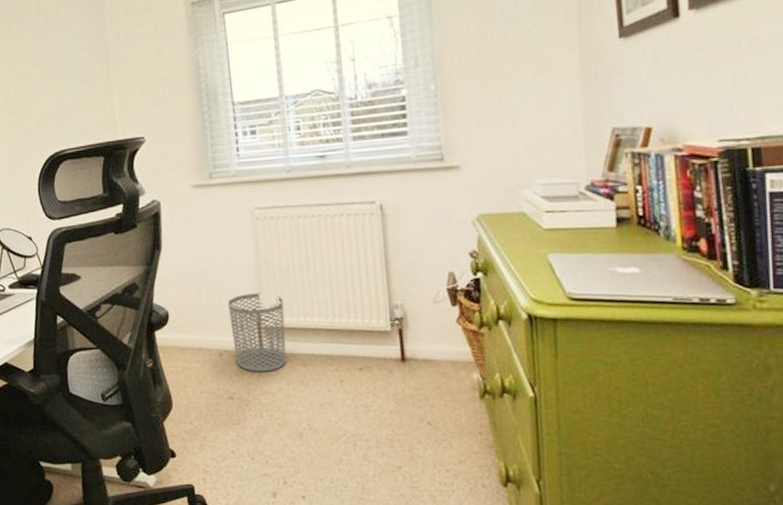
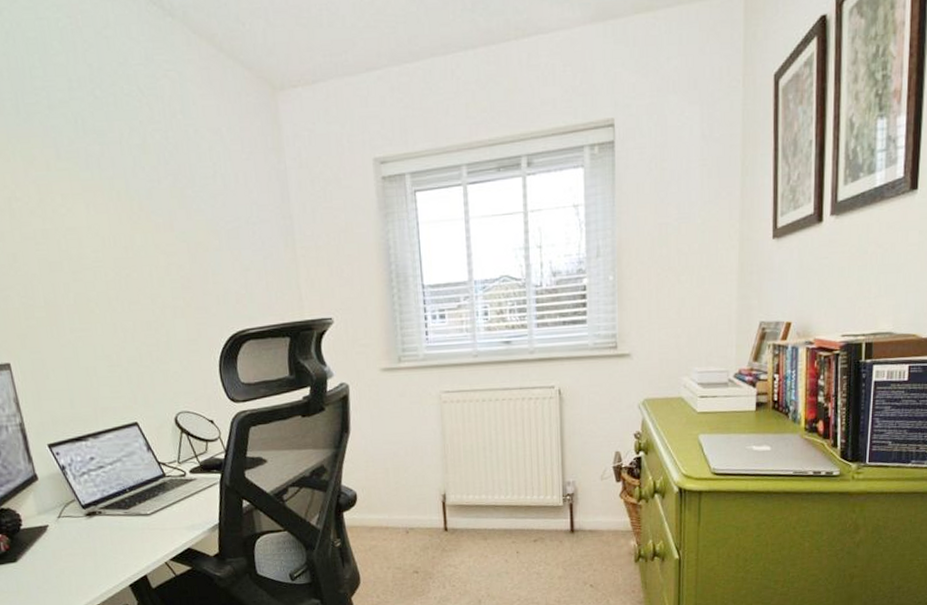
waste bin: present [228,293,287,372] -> none [415,473,469,547]

